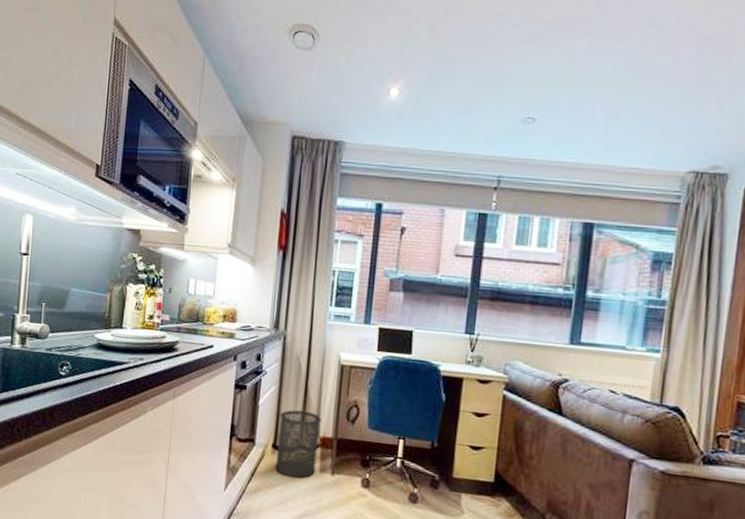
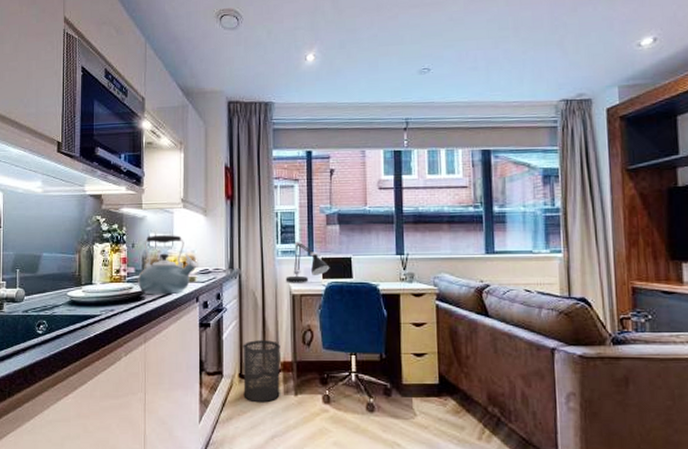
kettle: none [172,281,240,350] -> present [138,235,198,295]
desk lamp: none [335,306,388,354] -> present [285,241,330,283]

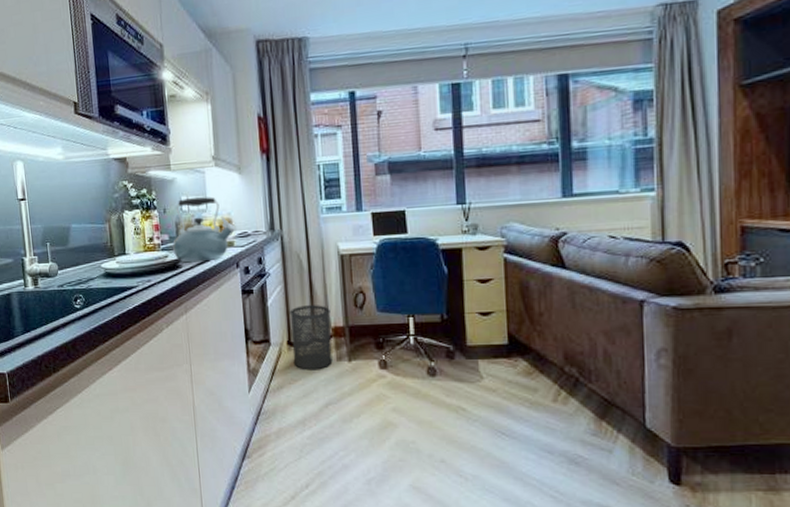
desk lamp: present [285,241,330,283] -> none [332,195,382,243]

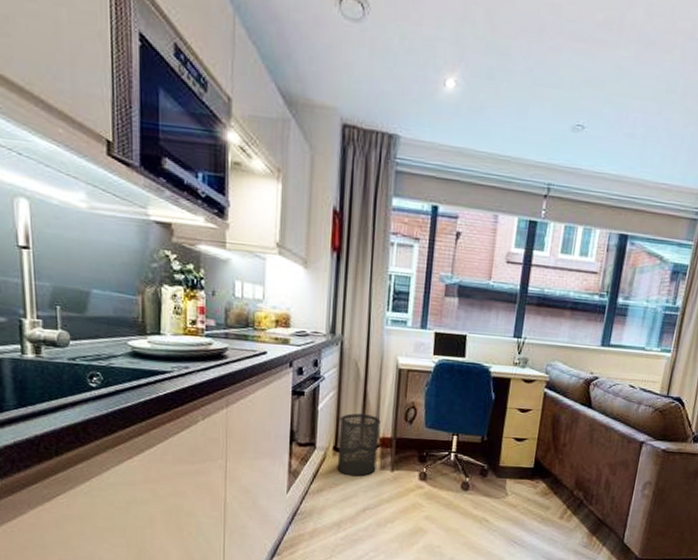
kettle: present [173,197,236,263] -> none [219,283,294,356]

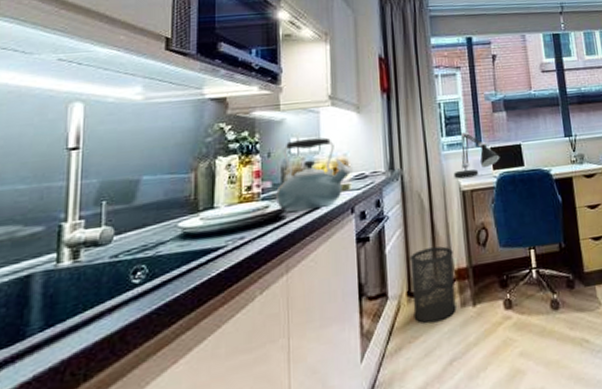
kettle: none [219,283,294,356] -> present [276,137,352,213]
desk lamp: none [393,311,443,358] -> present [453,132,500,179]

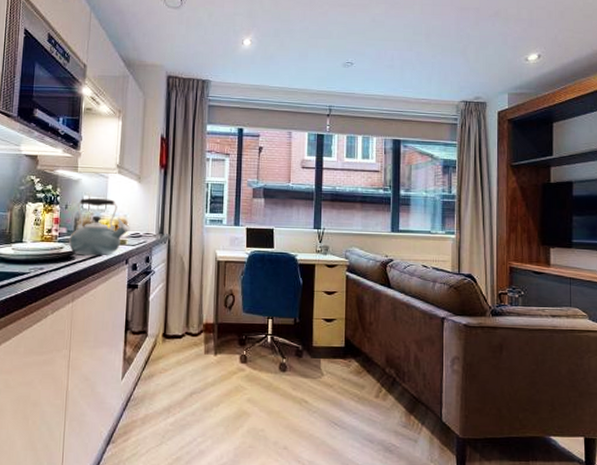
trash can: present [409,246,457,324] -> none [166,302,204,362]
desk lamp: present [453,132,500,179] -> none [212,211,254,251]

